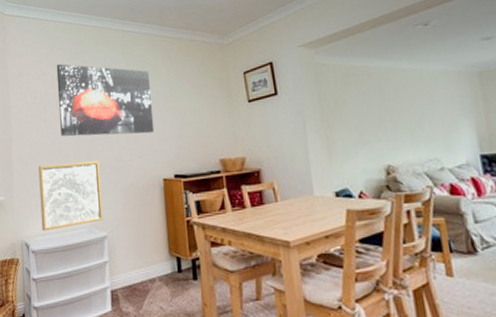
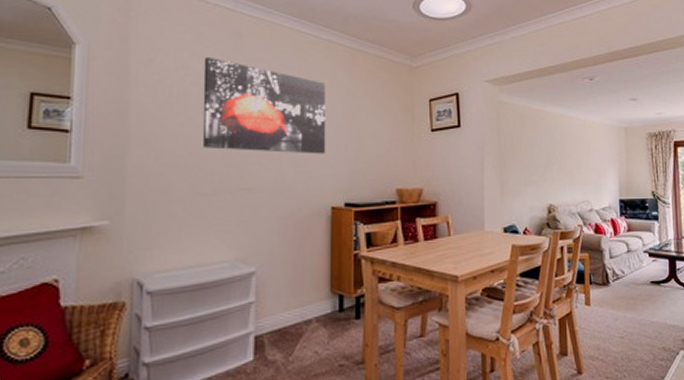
wall art: present [38,161,104,232] -> none [164,182,254,267]

